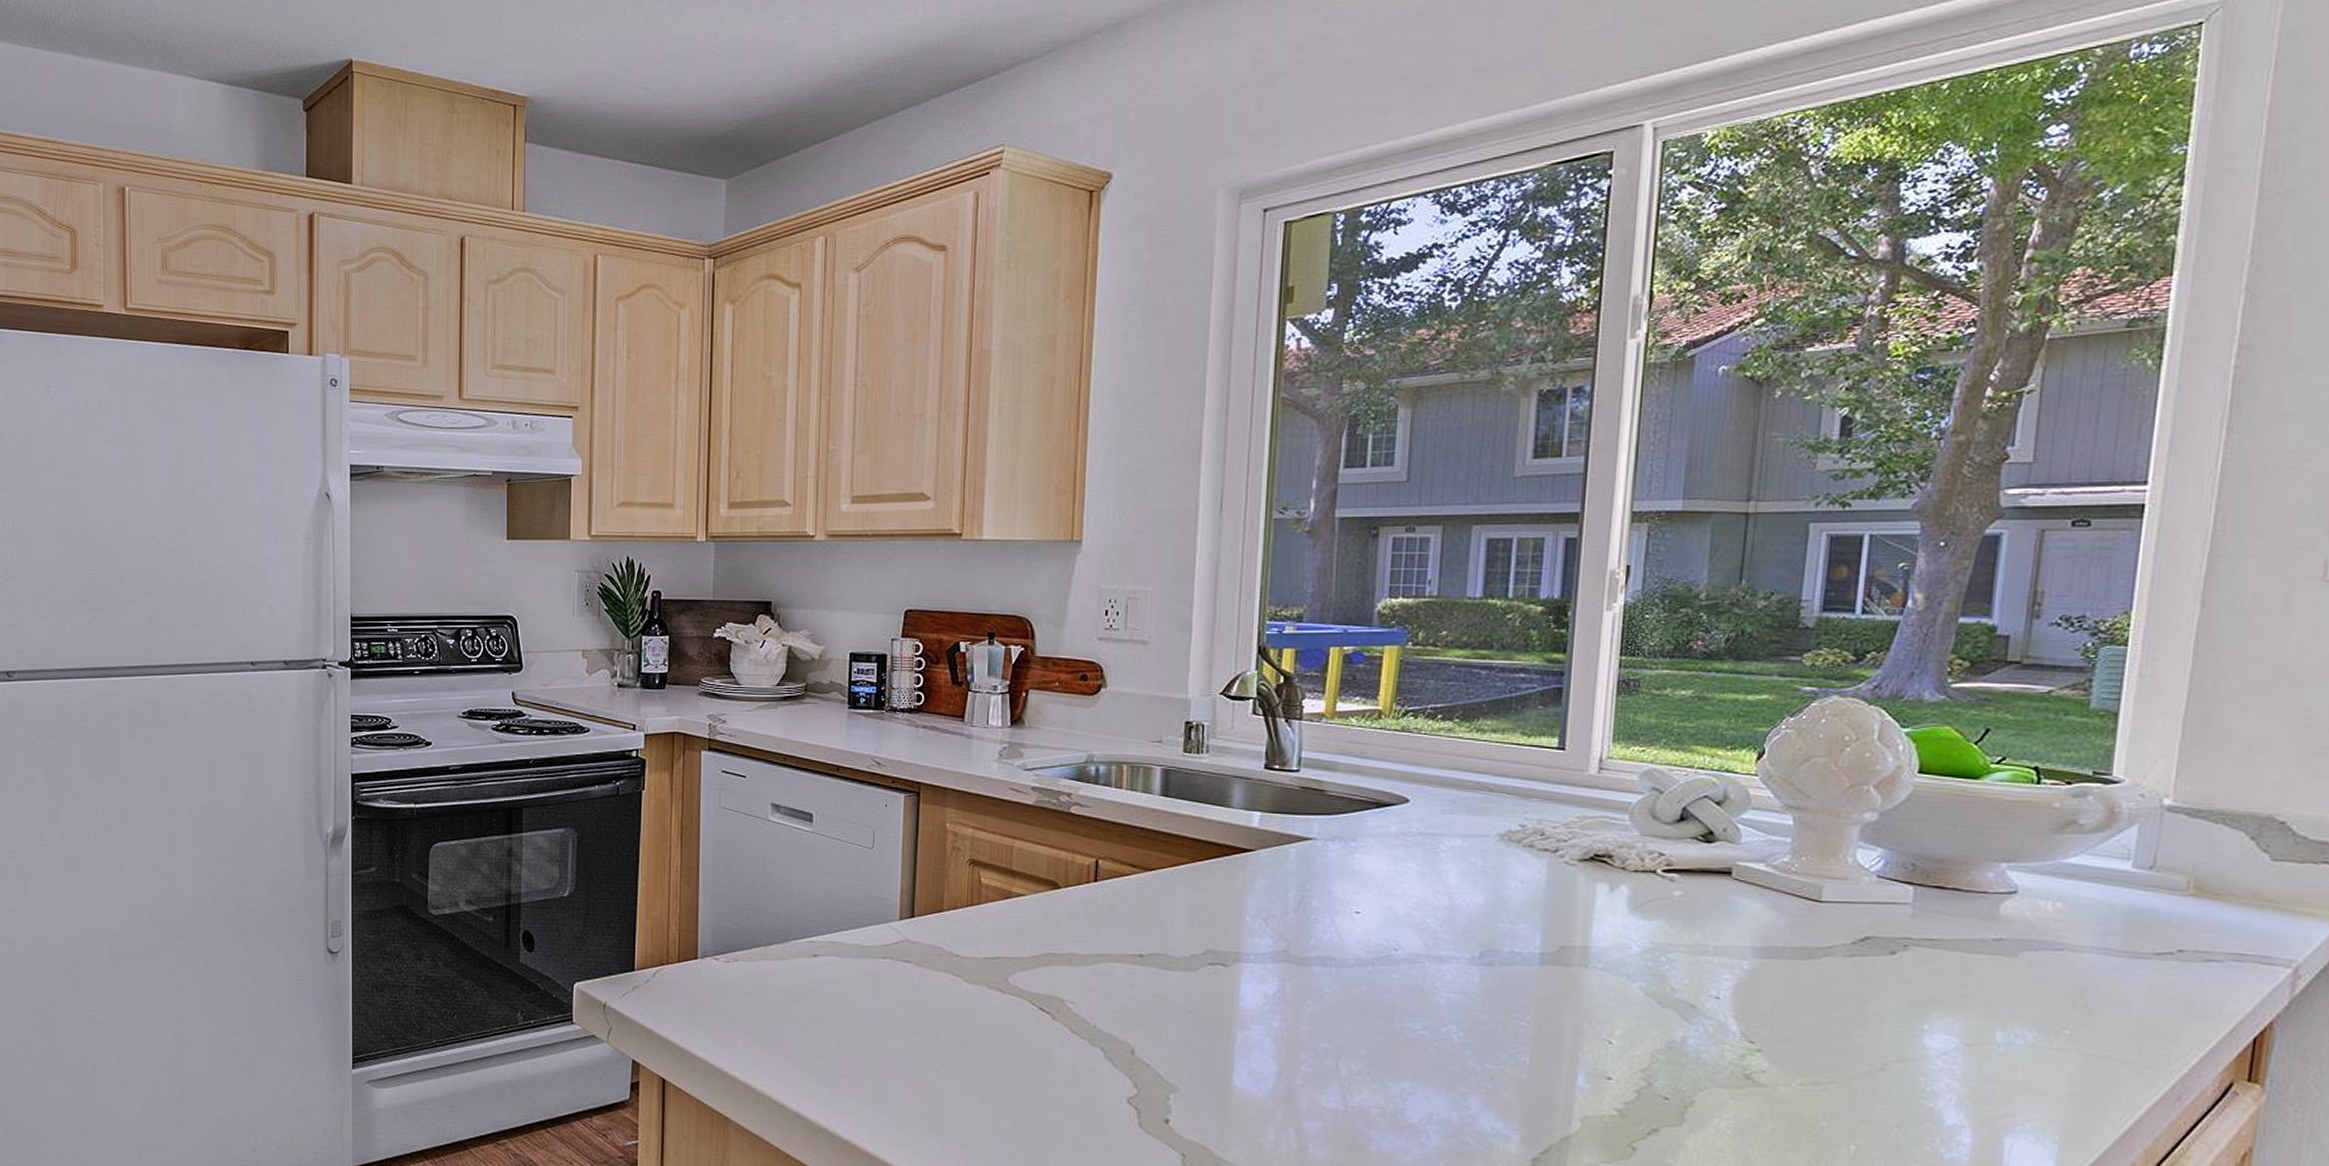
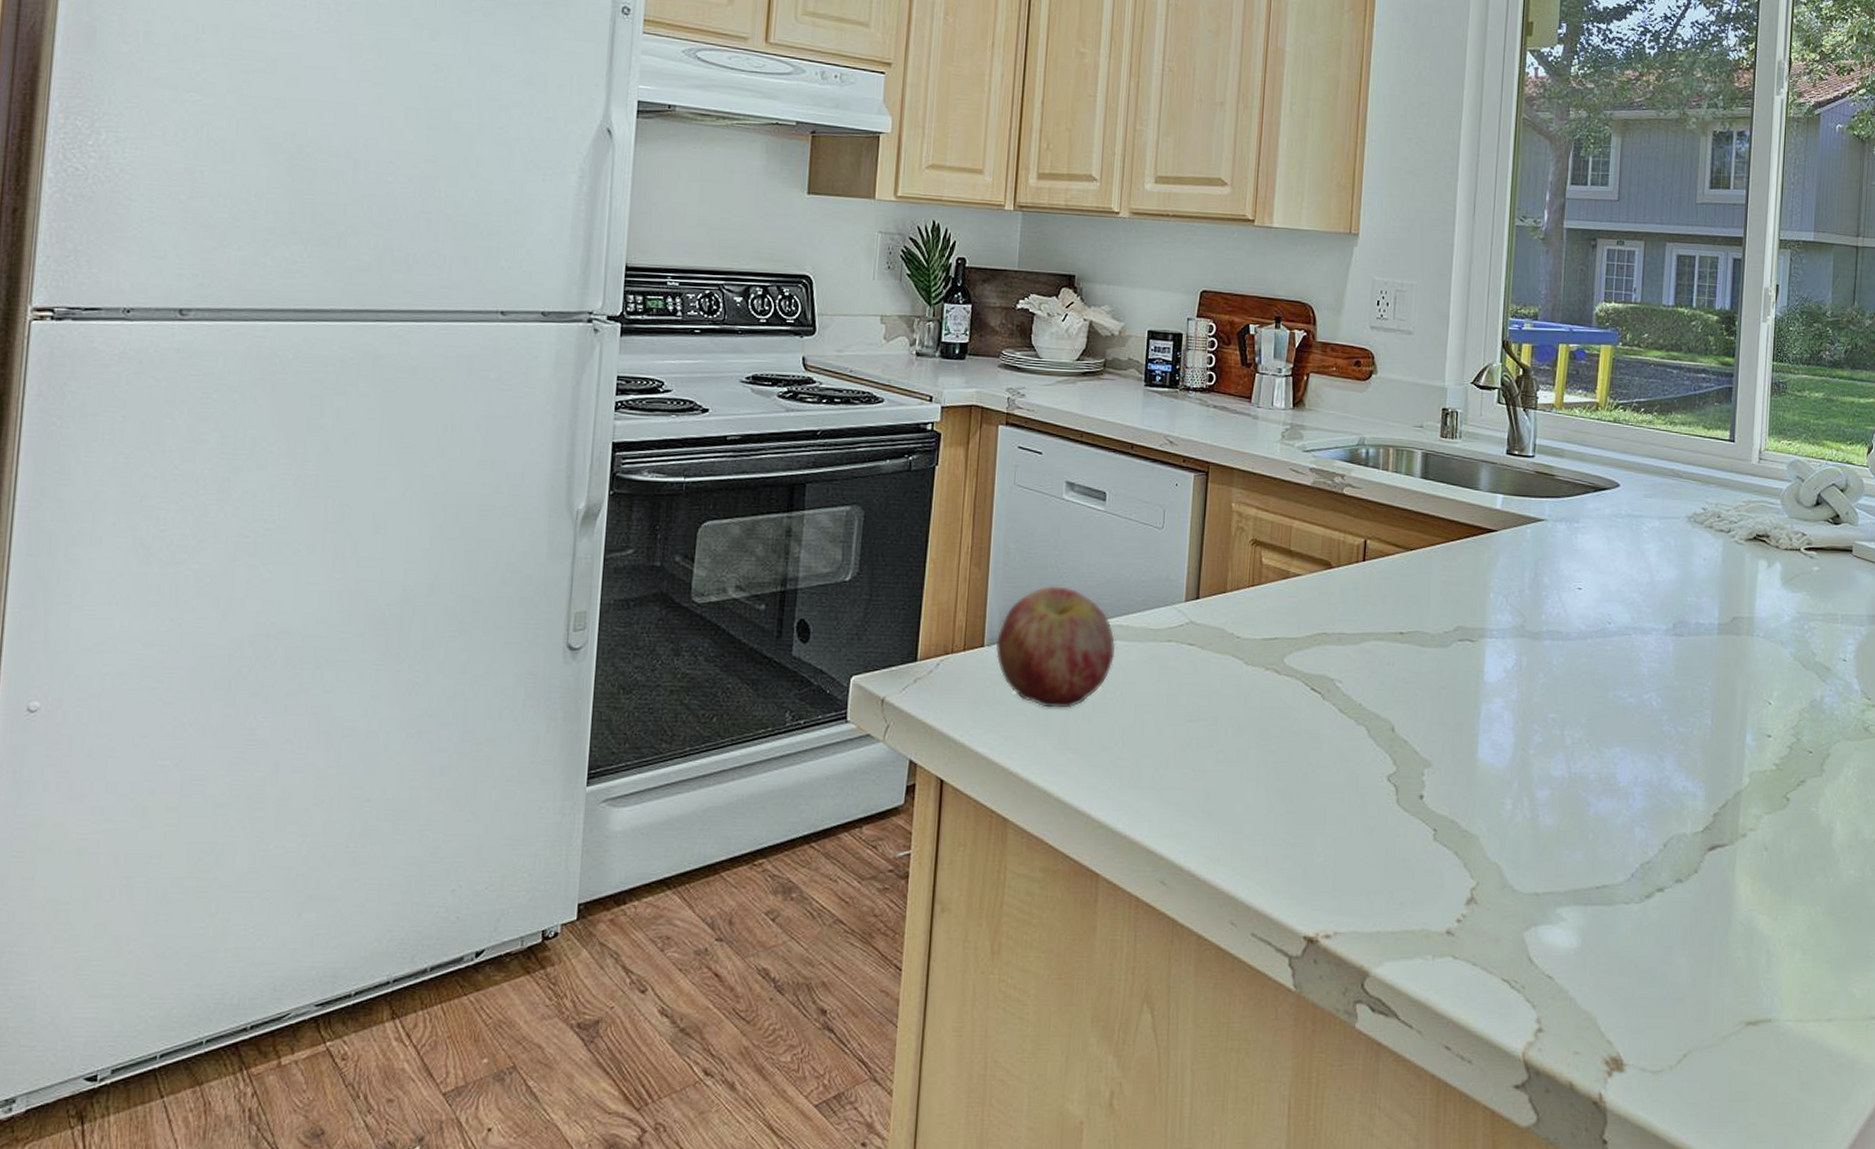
apple: none [708,903,829,1019] -> present [995,586,1116,708]

